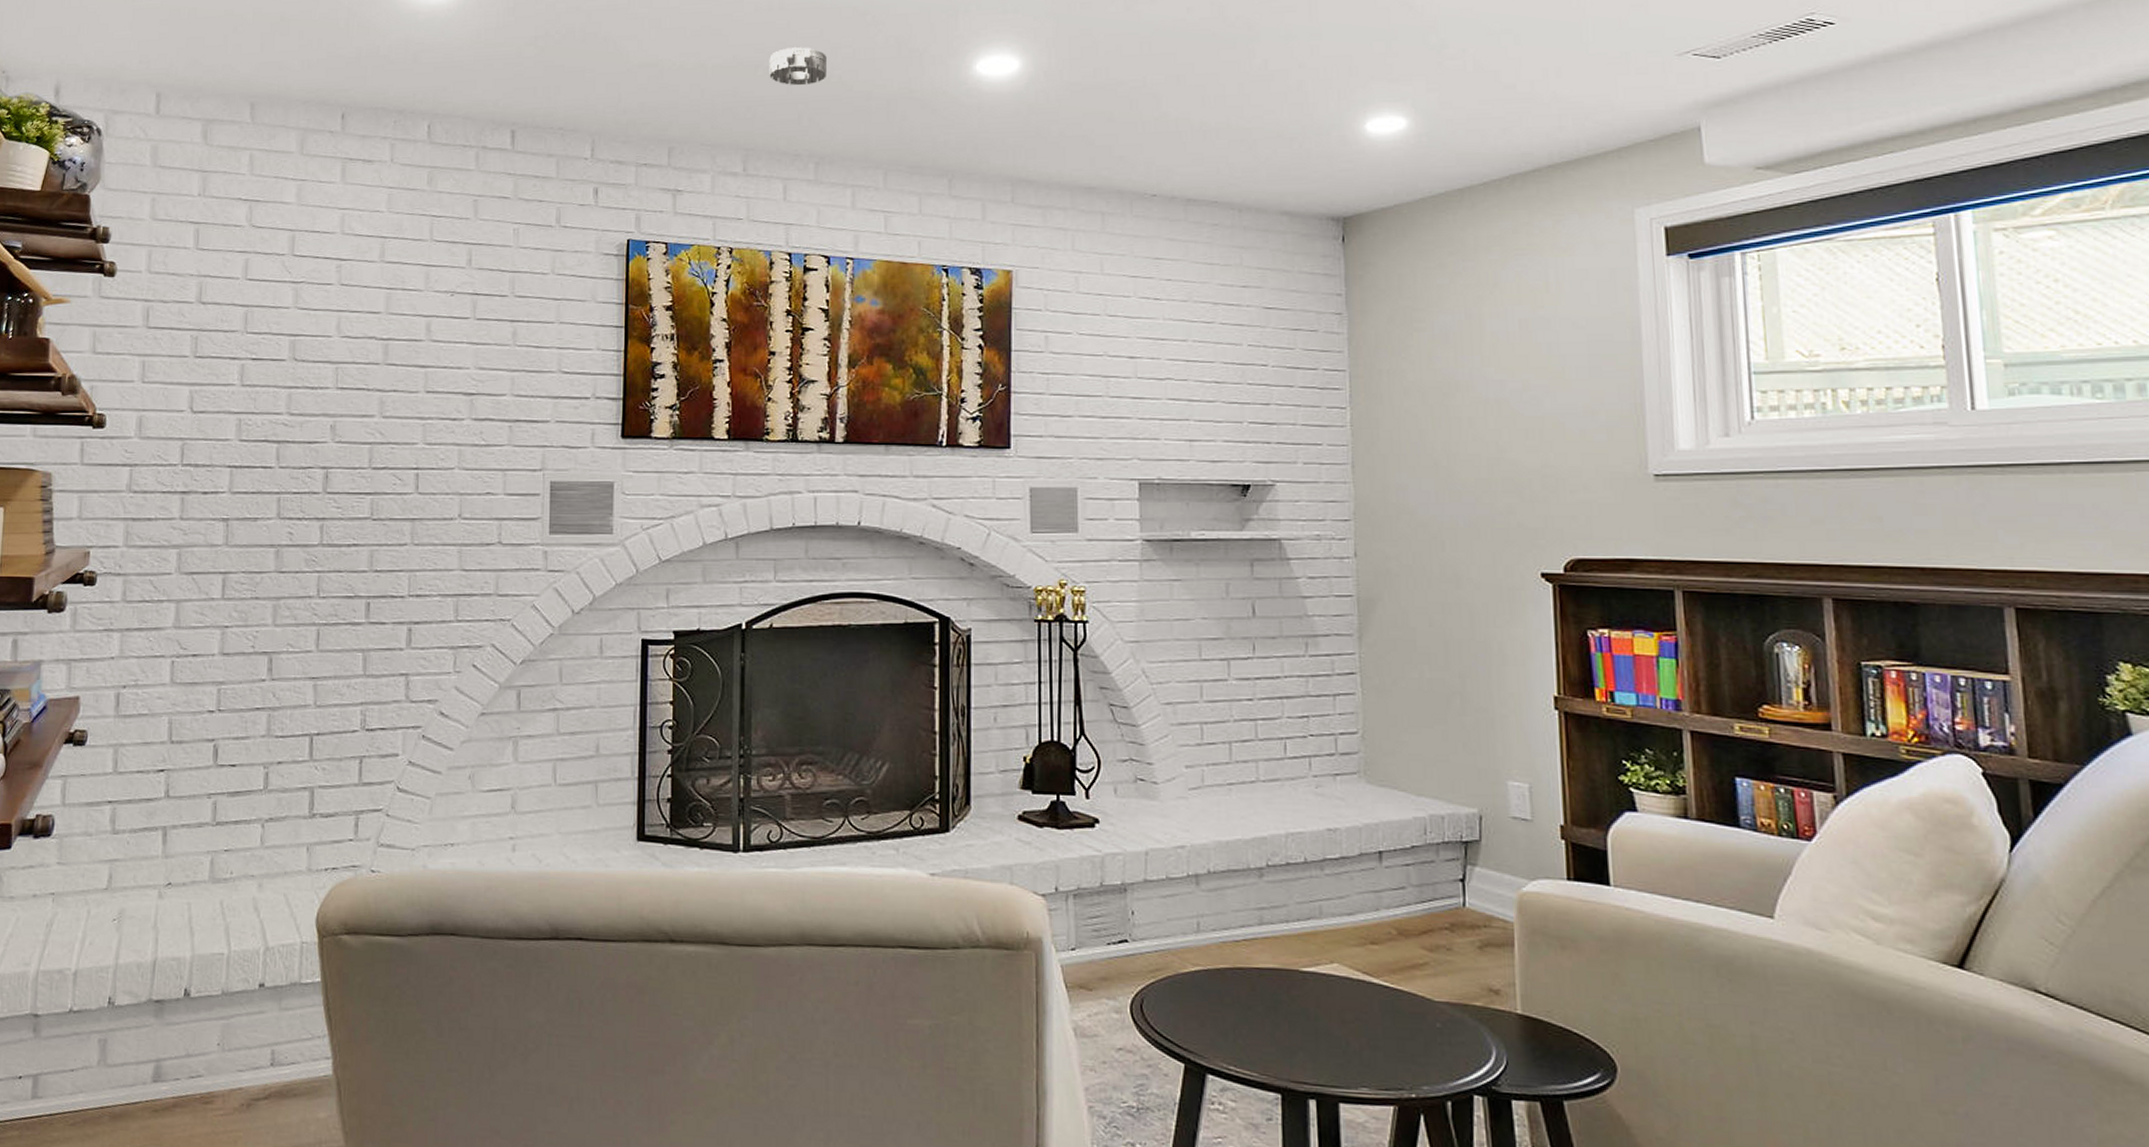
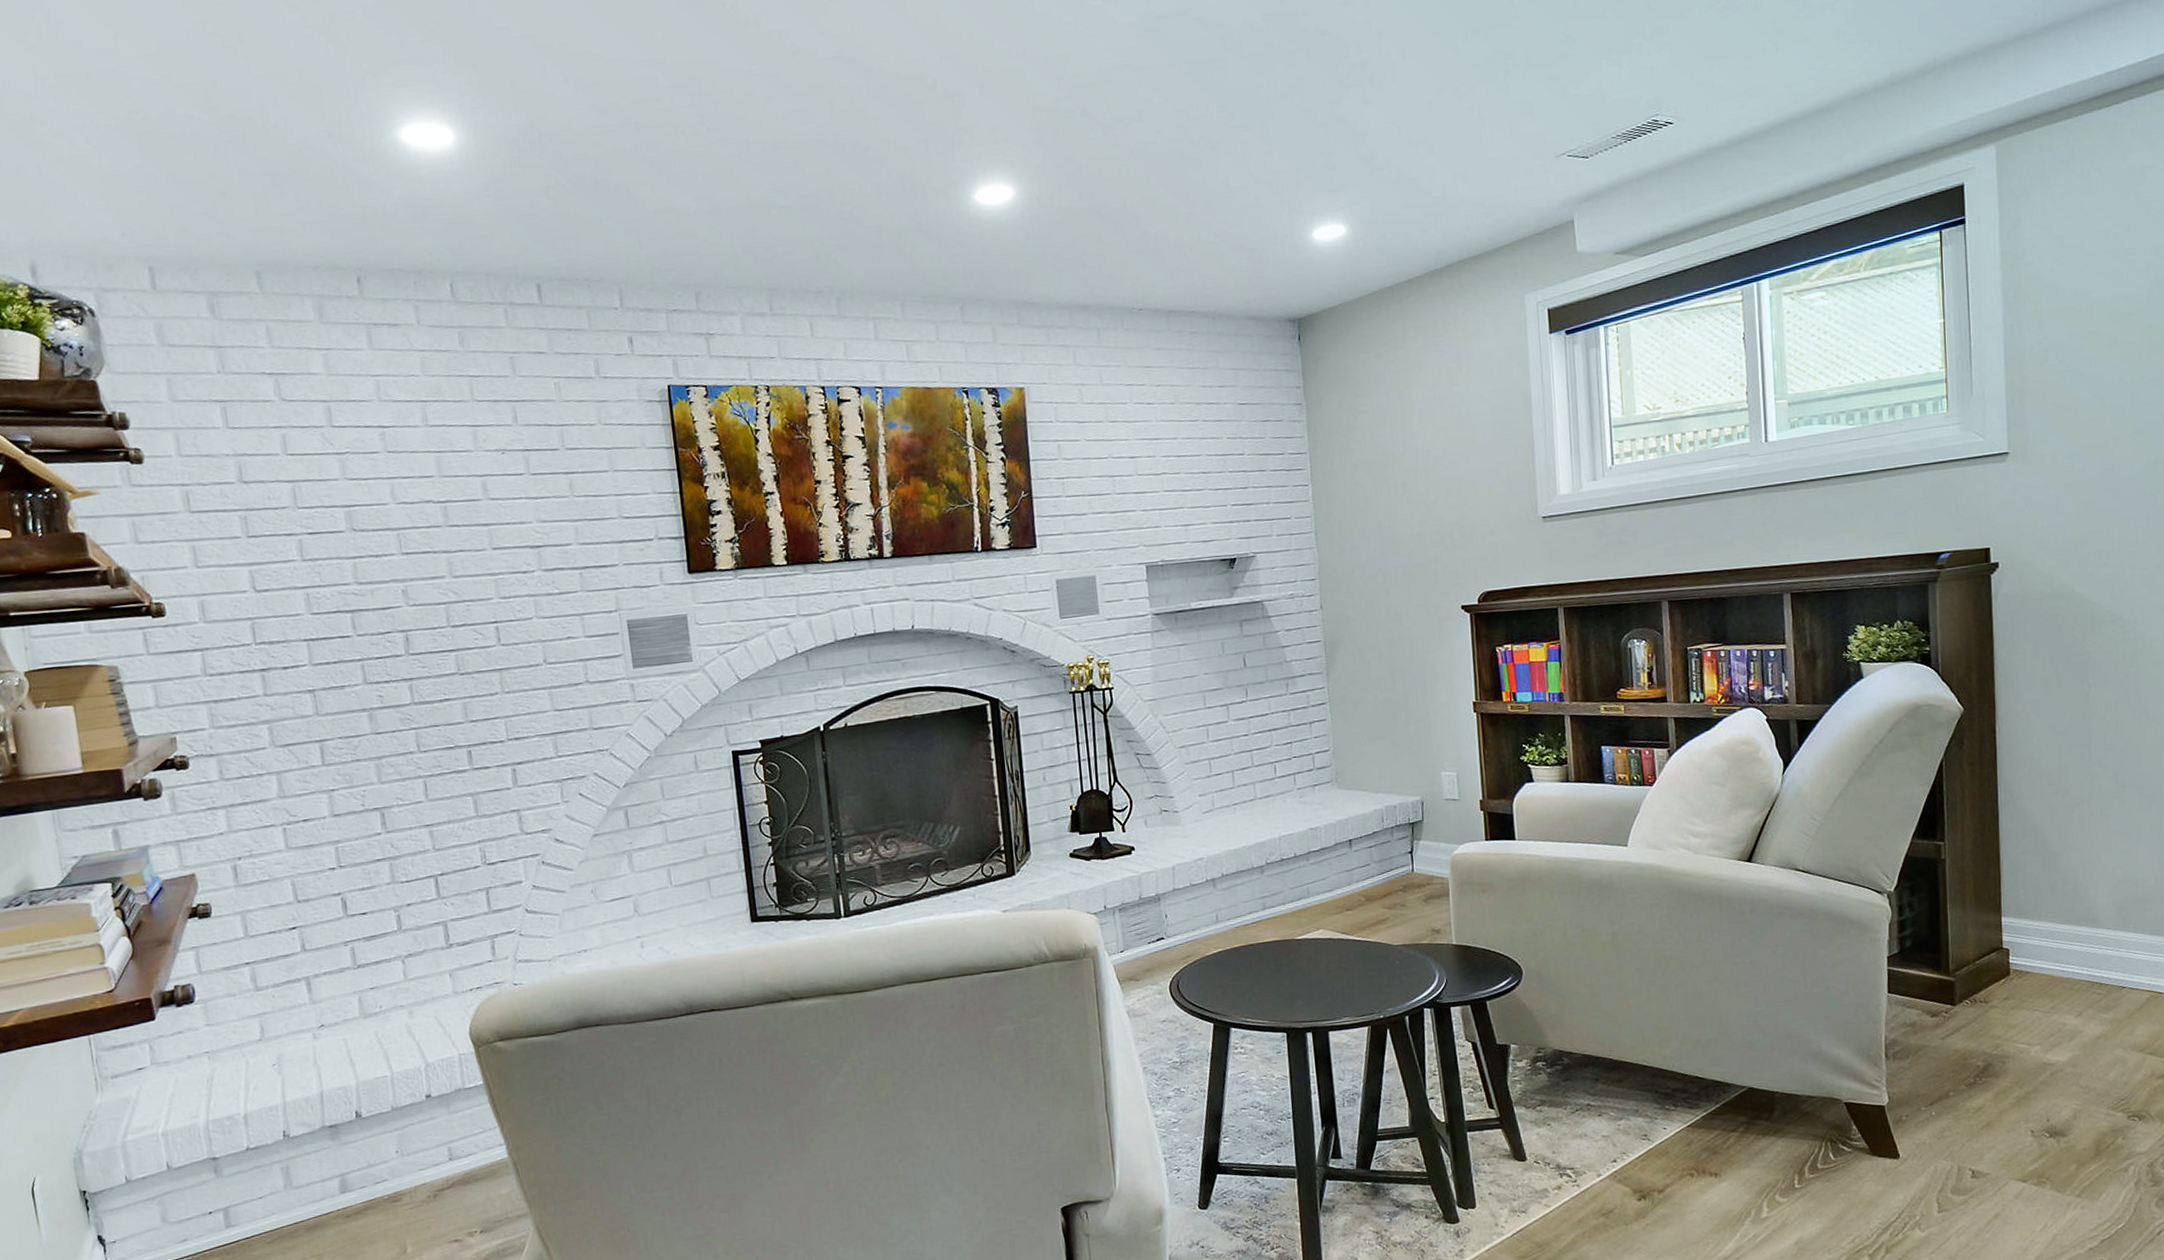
smoke detector: present [769,46,827,86] -> none [781,184,838,224]

